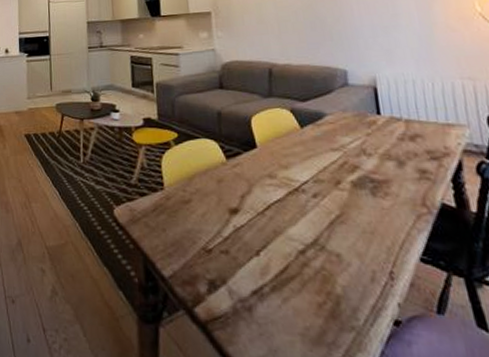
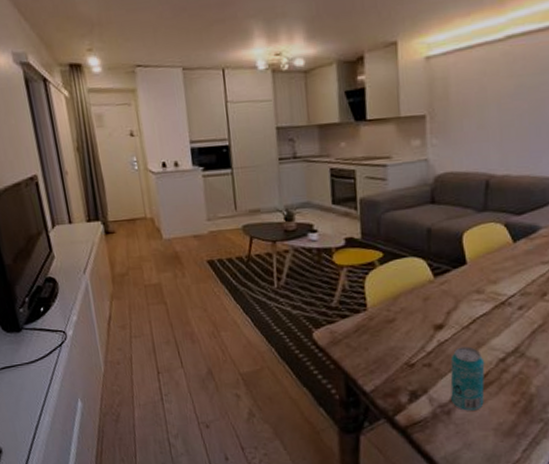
beverage can: none [248,234,287,309] -> present [450,346,485,411]

